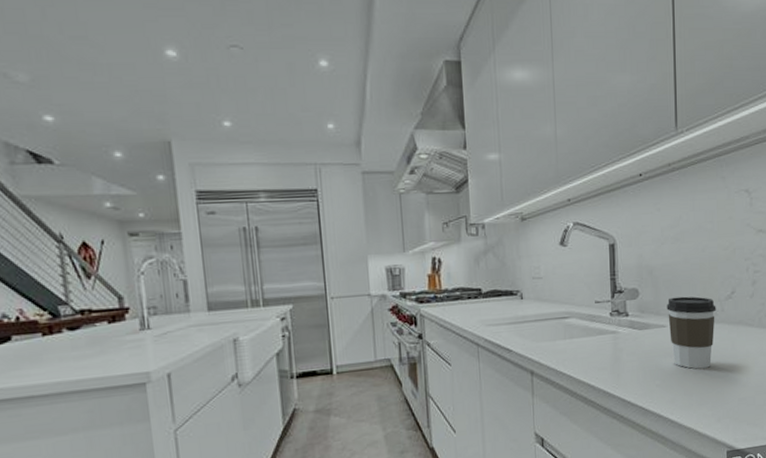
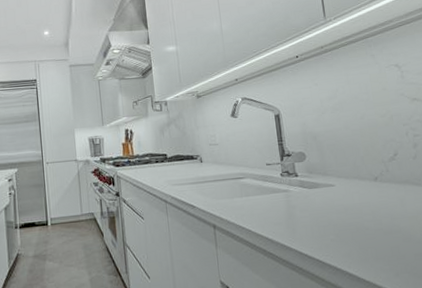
coffee cup: present [666,296,716,369] -> none [332,158,383,225]

